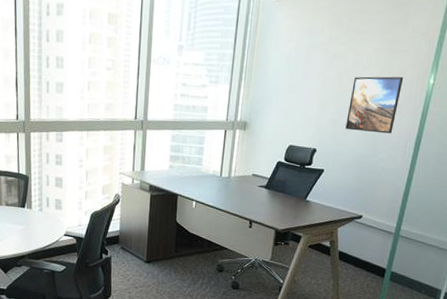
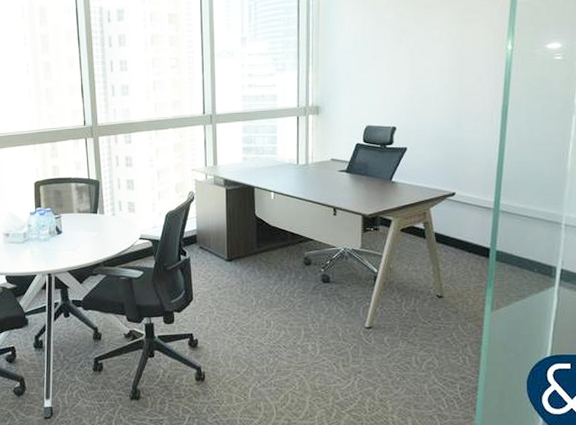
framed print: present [345,76,404,134] -> none [424,45,479,105]

